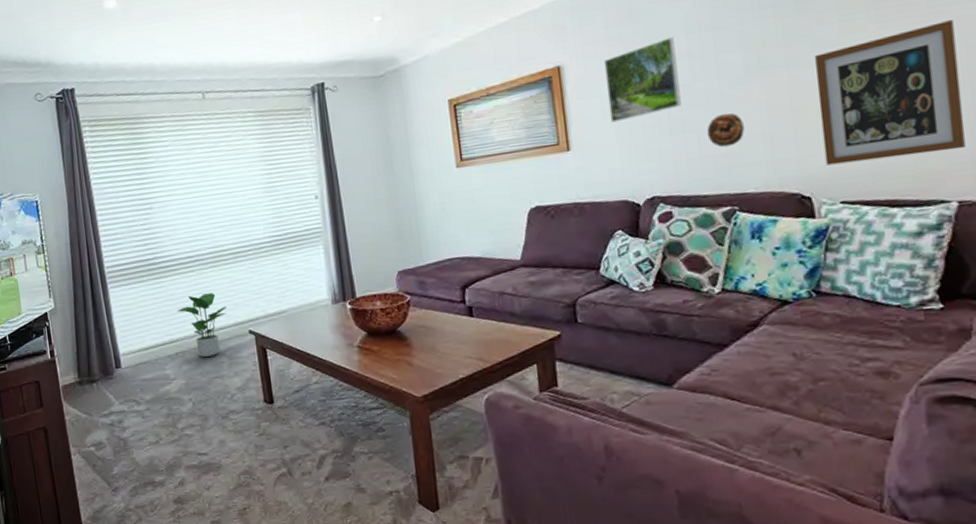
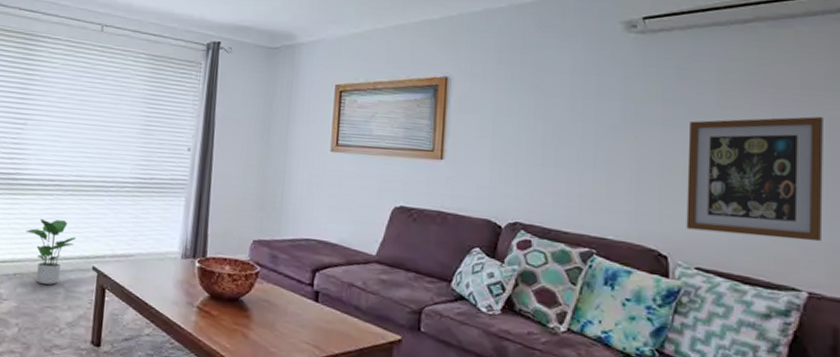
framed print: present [603,37,682,123] -> none [487,74,560,143]
decorative relief: present [706,113,745,148] -> none [577,157,613,190]

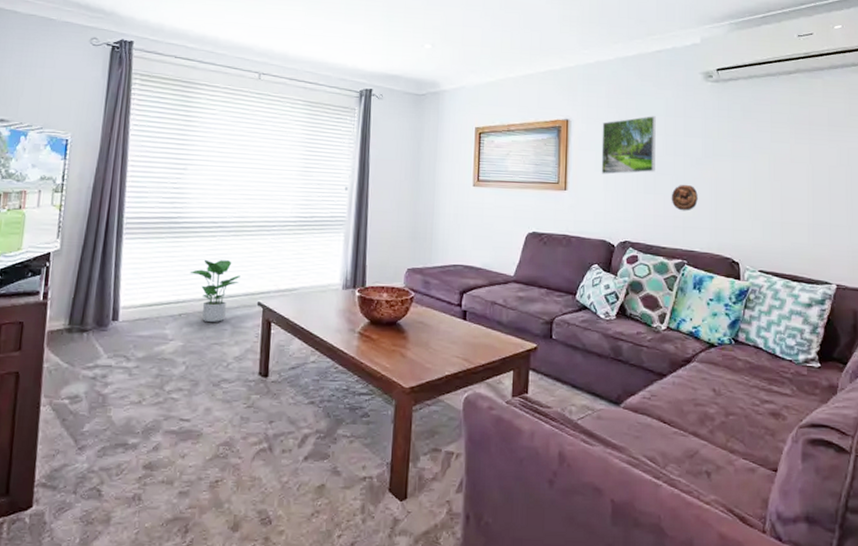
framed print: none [487,74,560,143] -> present [601,116,656,175]
decorative relief: none [577,157,613,190] -> present [671,184,698,211]
wall art: present [686,116,823,242] -> none [751,147,845,245]

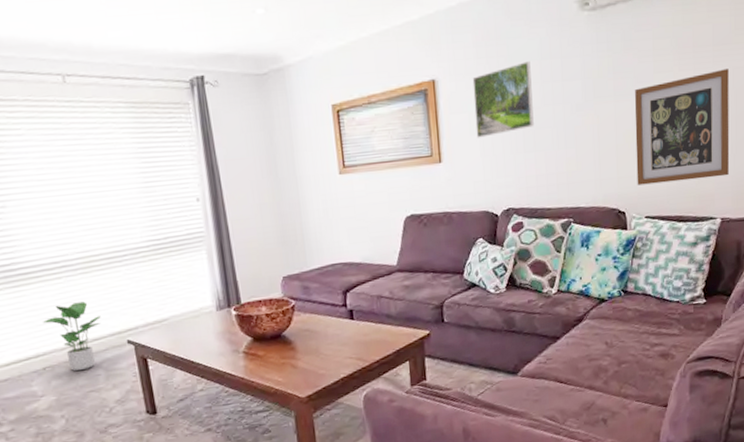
decorative relief: present [671,184,698,211] -> none [552,135,581,166]
wall art: none [751,147,845,245] -> present [634,69,730,186]

